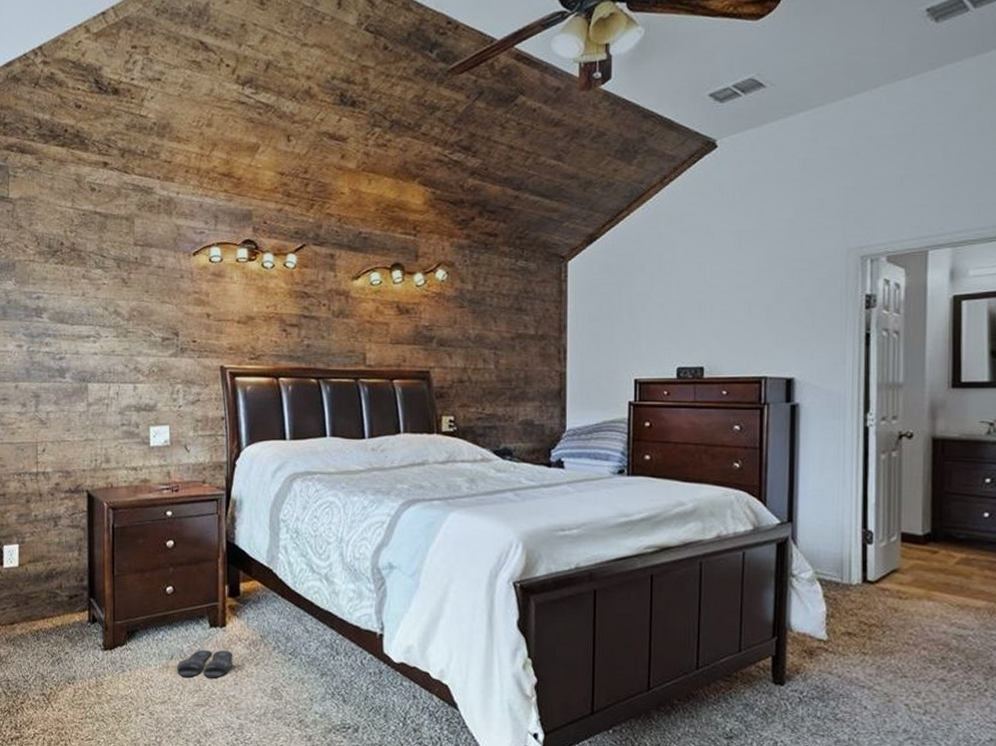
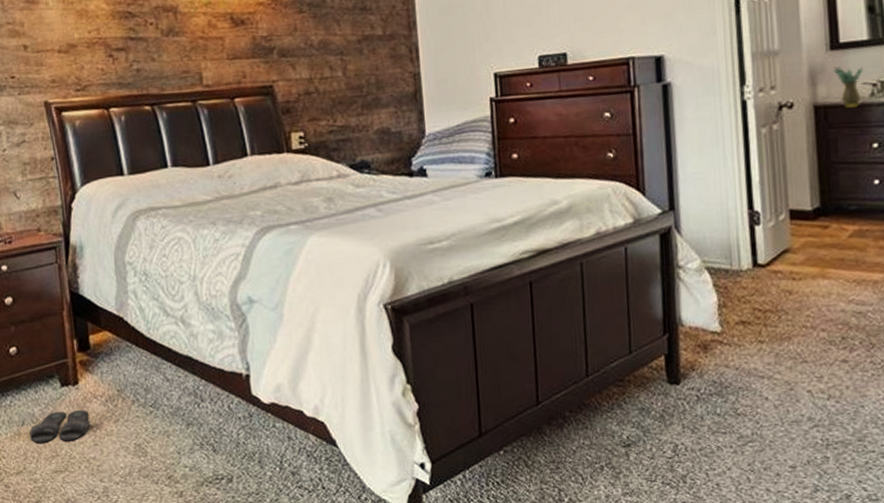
vase: none [954,404,982,443] -> present [834,66,863,108]

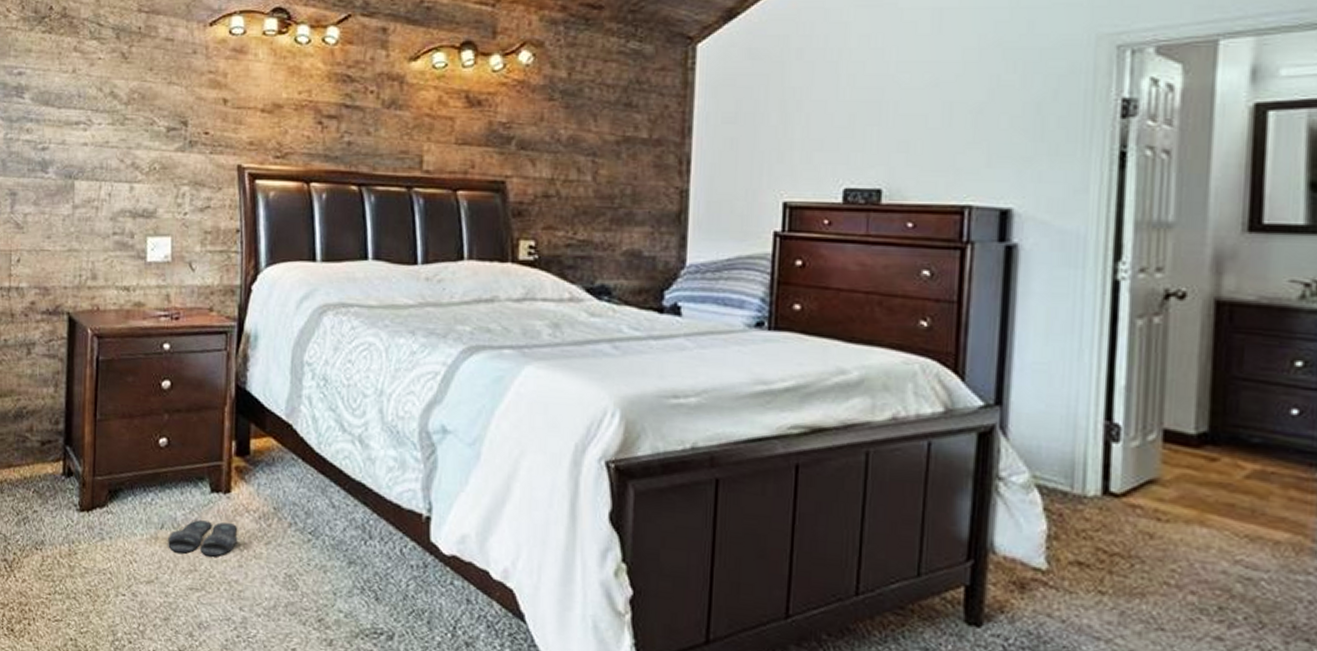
vase: present [834,66,863,108] -> none [1250,254,1293,310]

